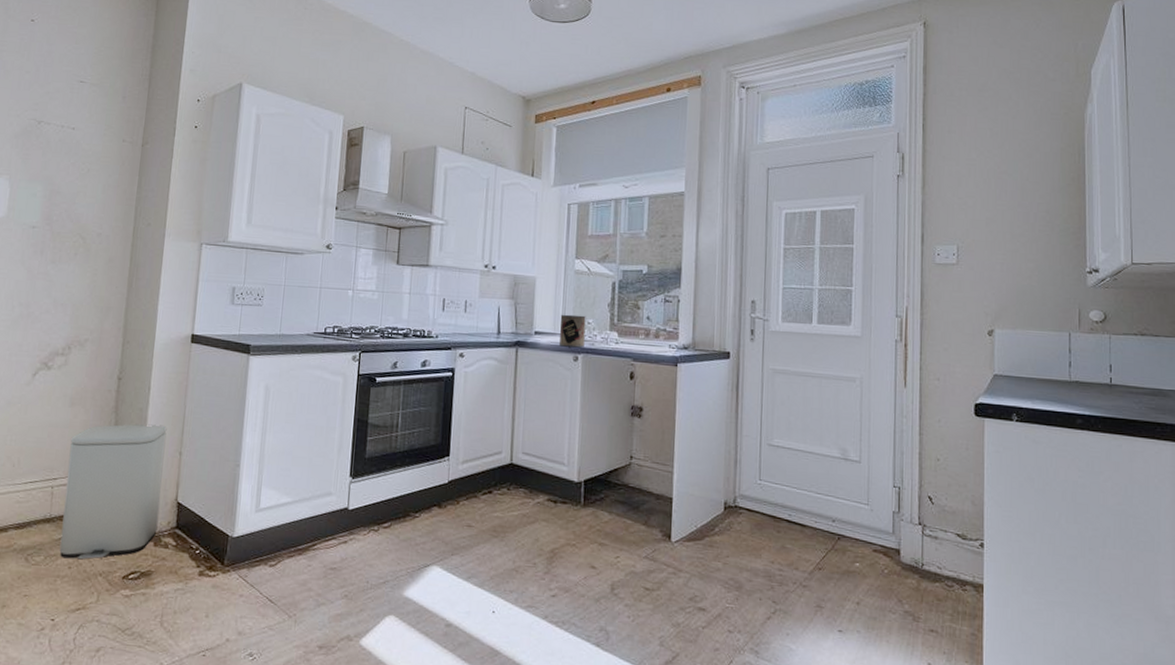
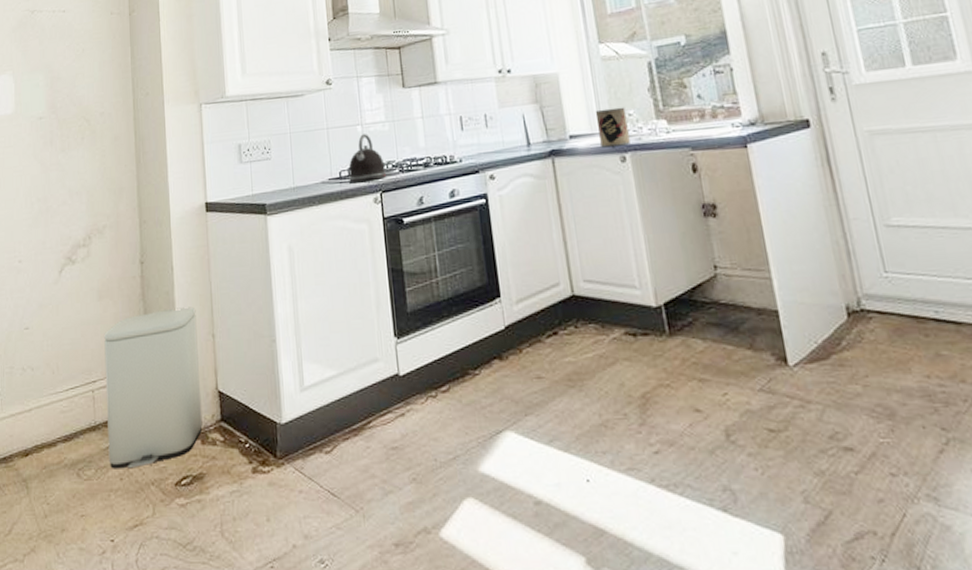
kettle: none [333,298,369,341] -> present [348,134,387,183]

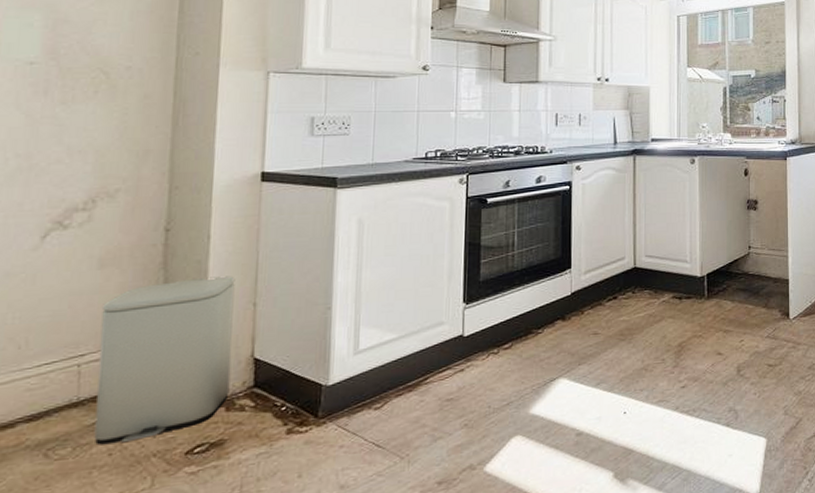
kettle: present [348,134,387,183] -> none [435,120,476,164]
tin can: present [595,106,630,148] -> none [675,120,700,151]

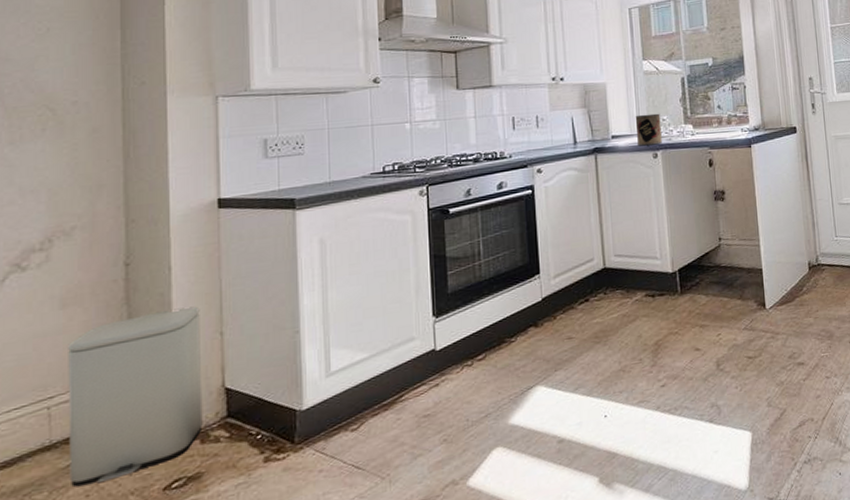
tin can: none [675,120,700,151] -> present [635,113,662,146]

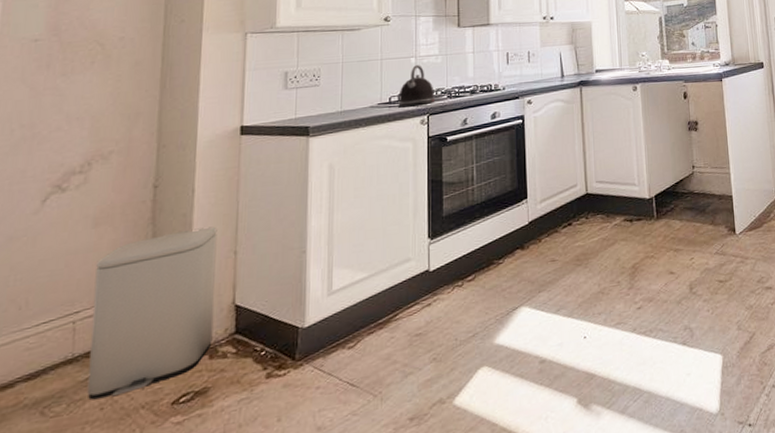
kettle: none [393,131,435,178] -> present [398,65,436,108]
tin can: present [635,113,662,146] -> none [617,49,641,80]

